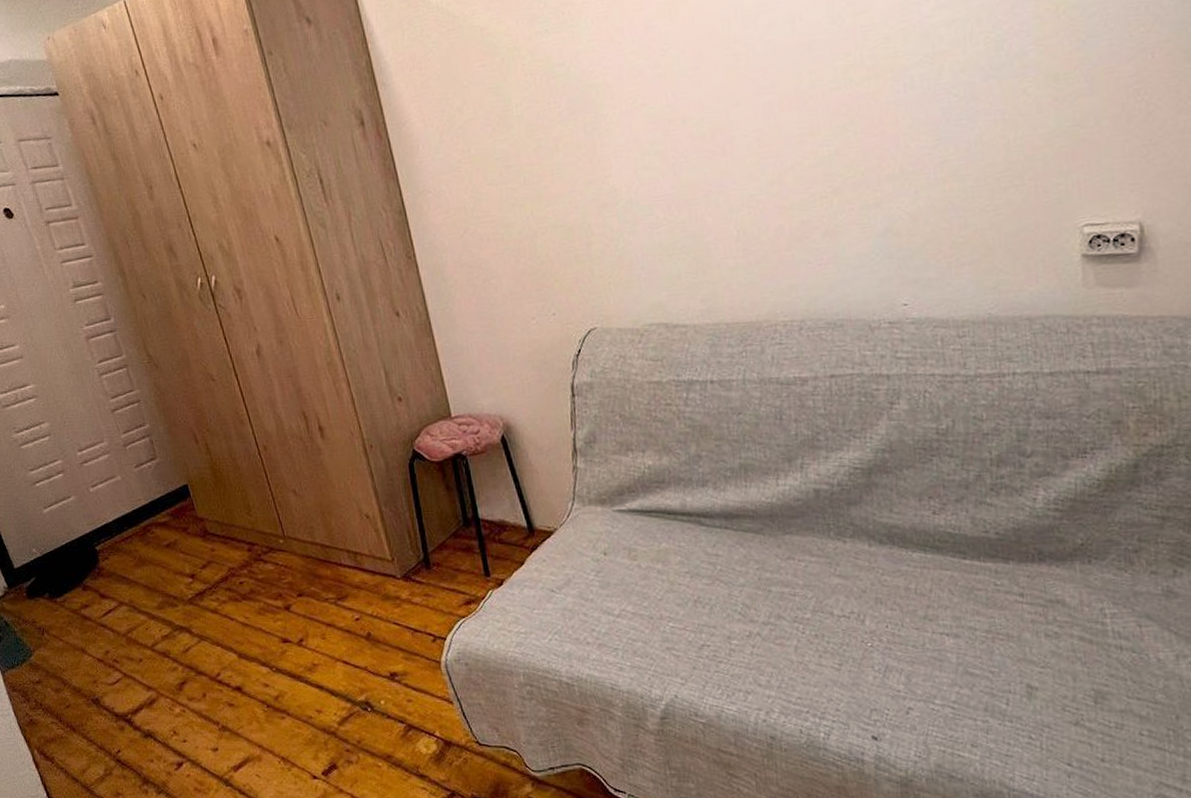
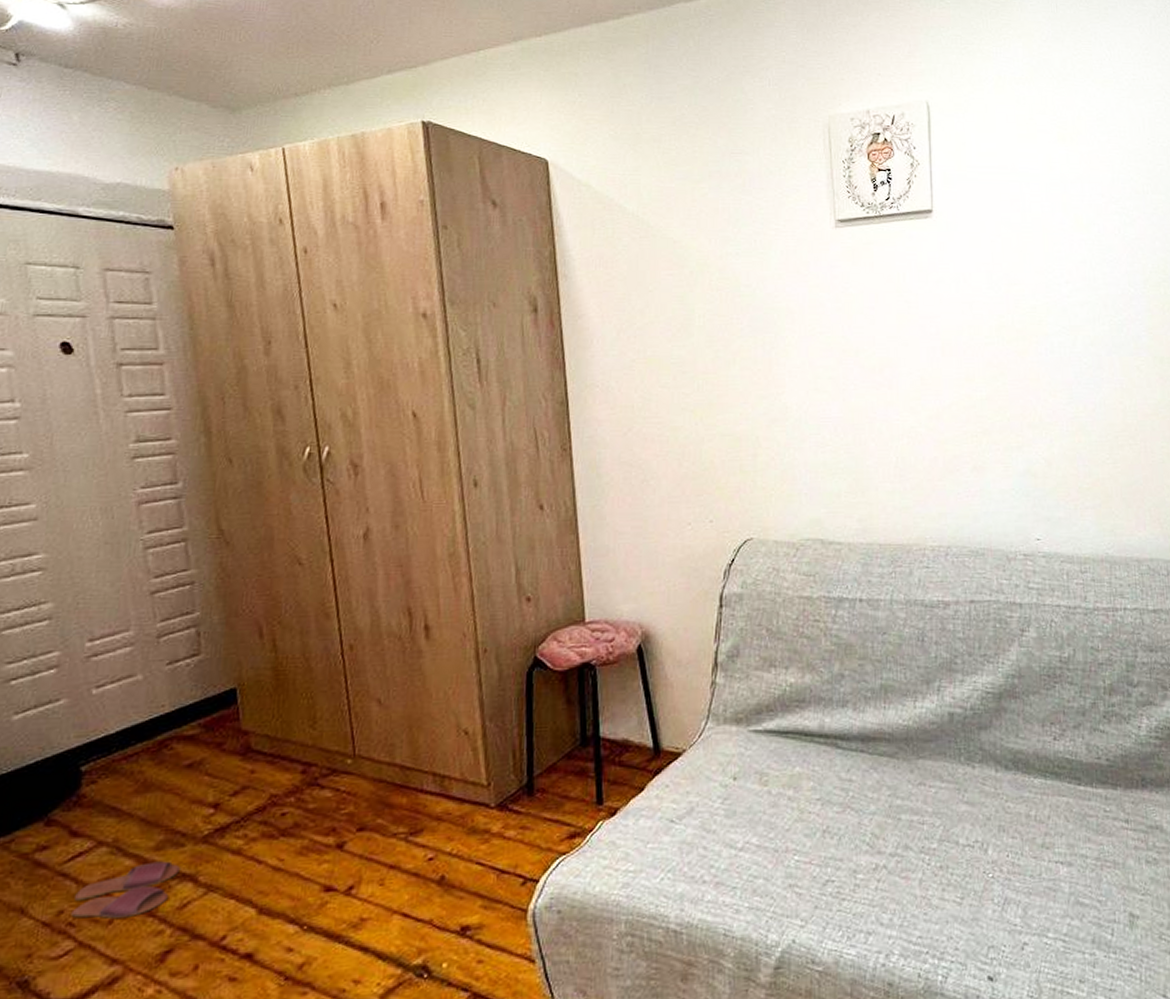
slippers: none [114,617,178,658] -> present [71,861,180,919]

